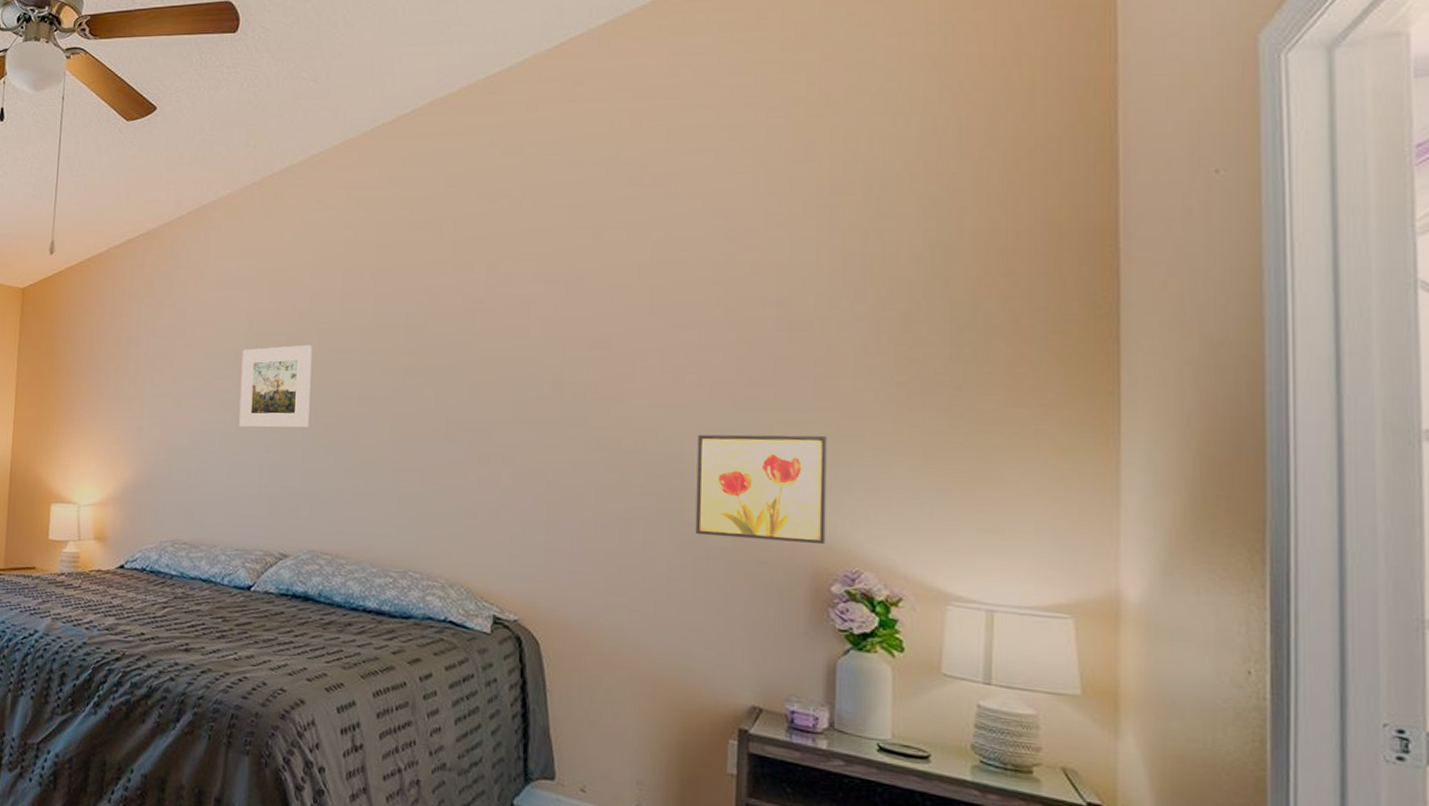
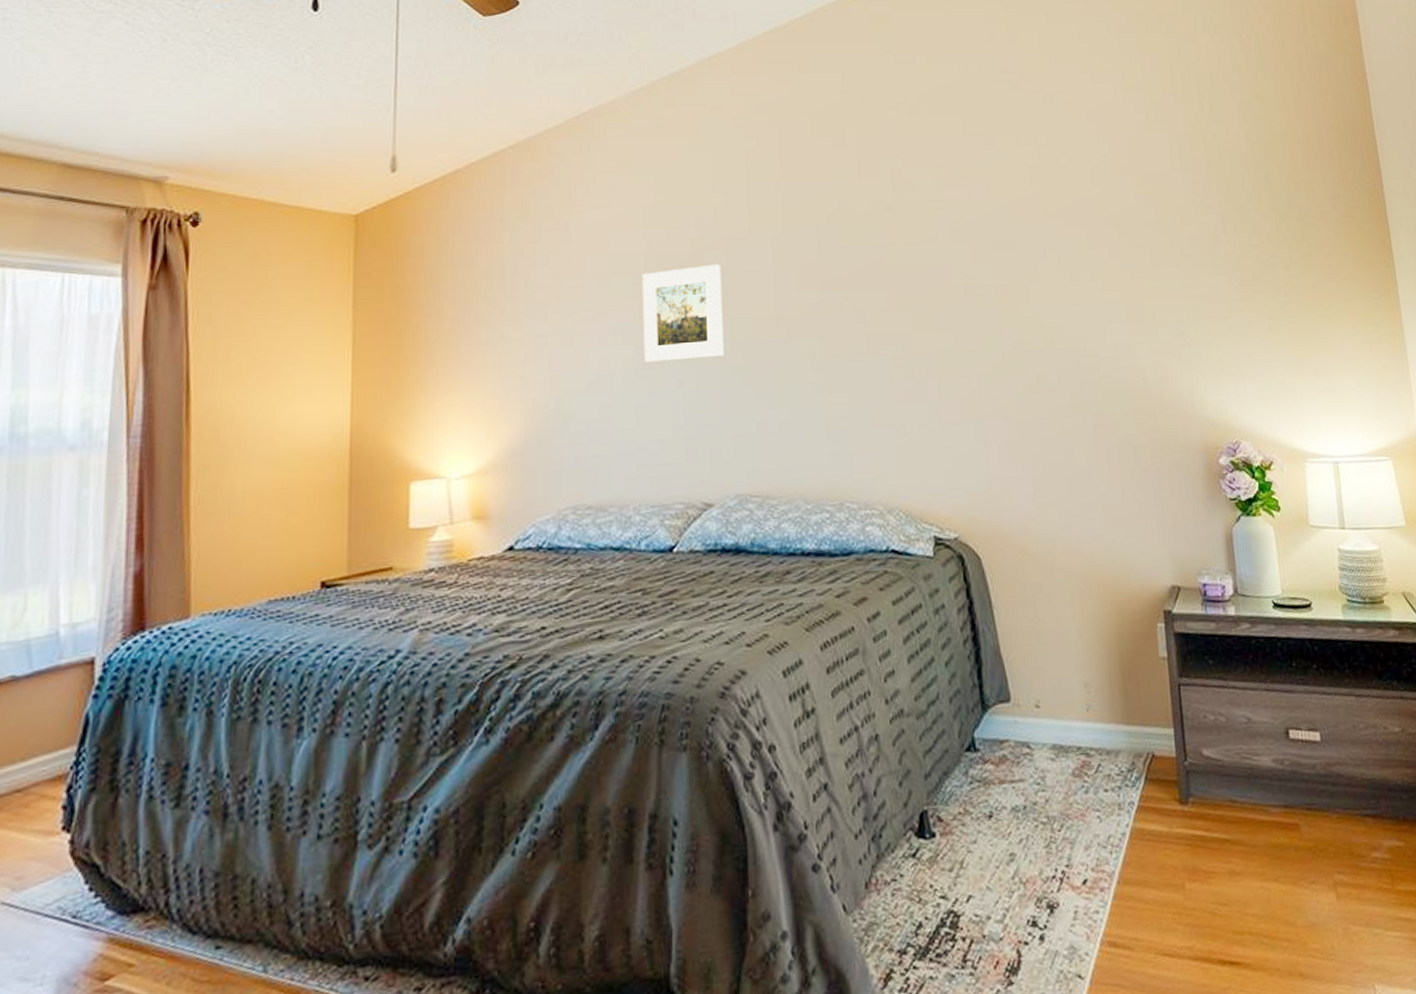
wall art: present [695,434,827,545] -> none [1097,320,1210,425]

